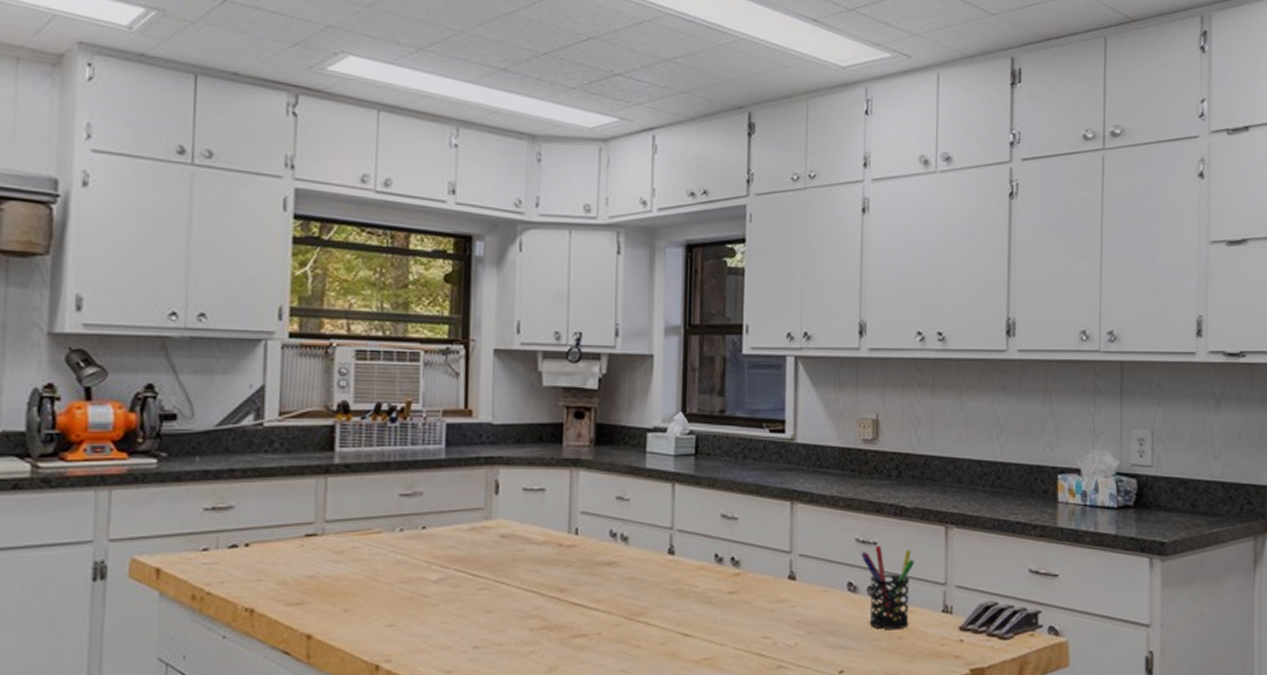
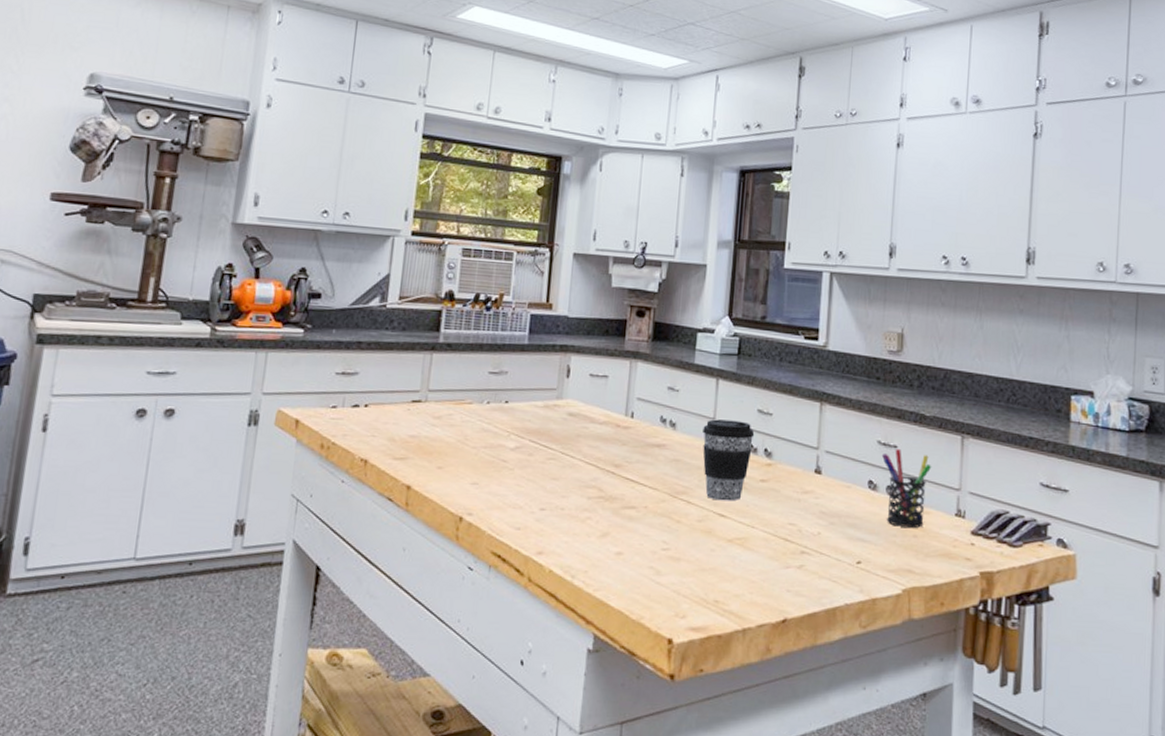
coffee cup: none [660,528,719,619] -> present [703,419,755,501]

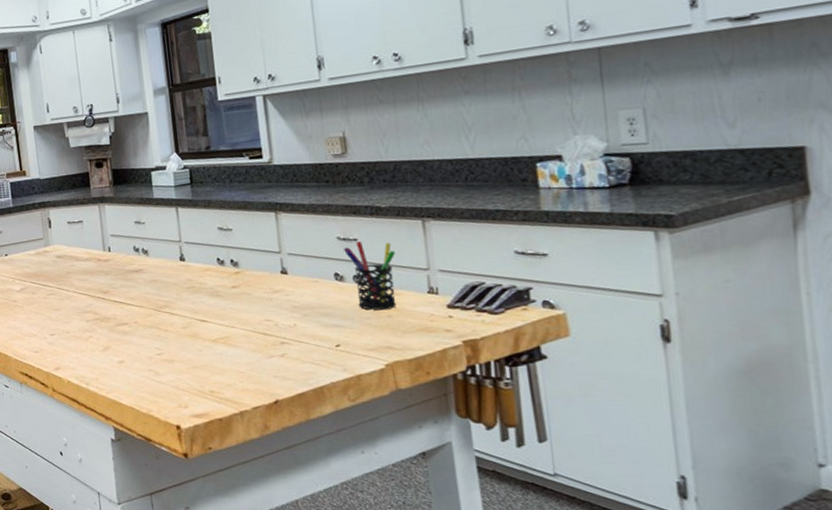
coffee cup: present [703,419,755,501] -> none [172,239,220,309]

